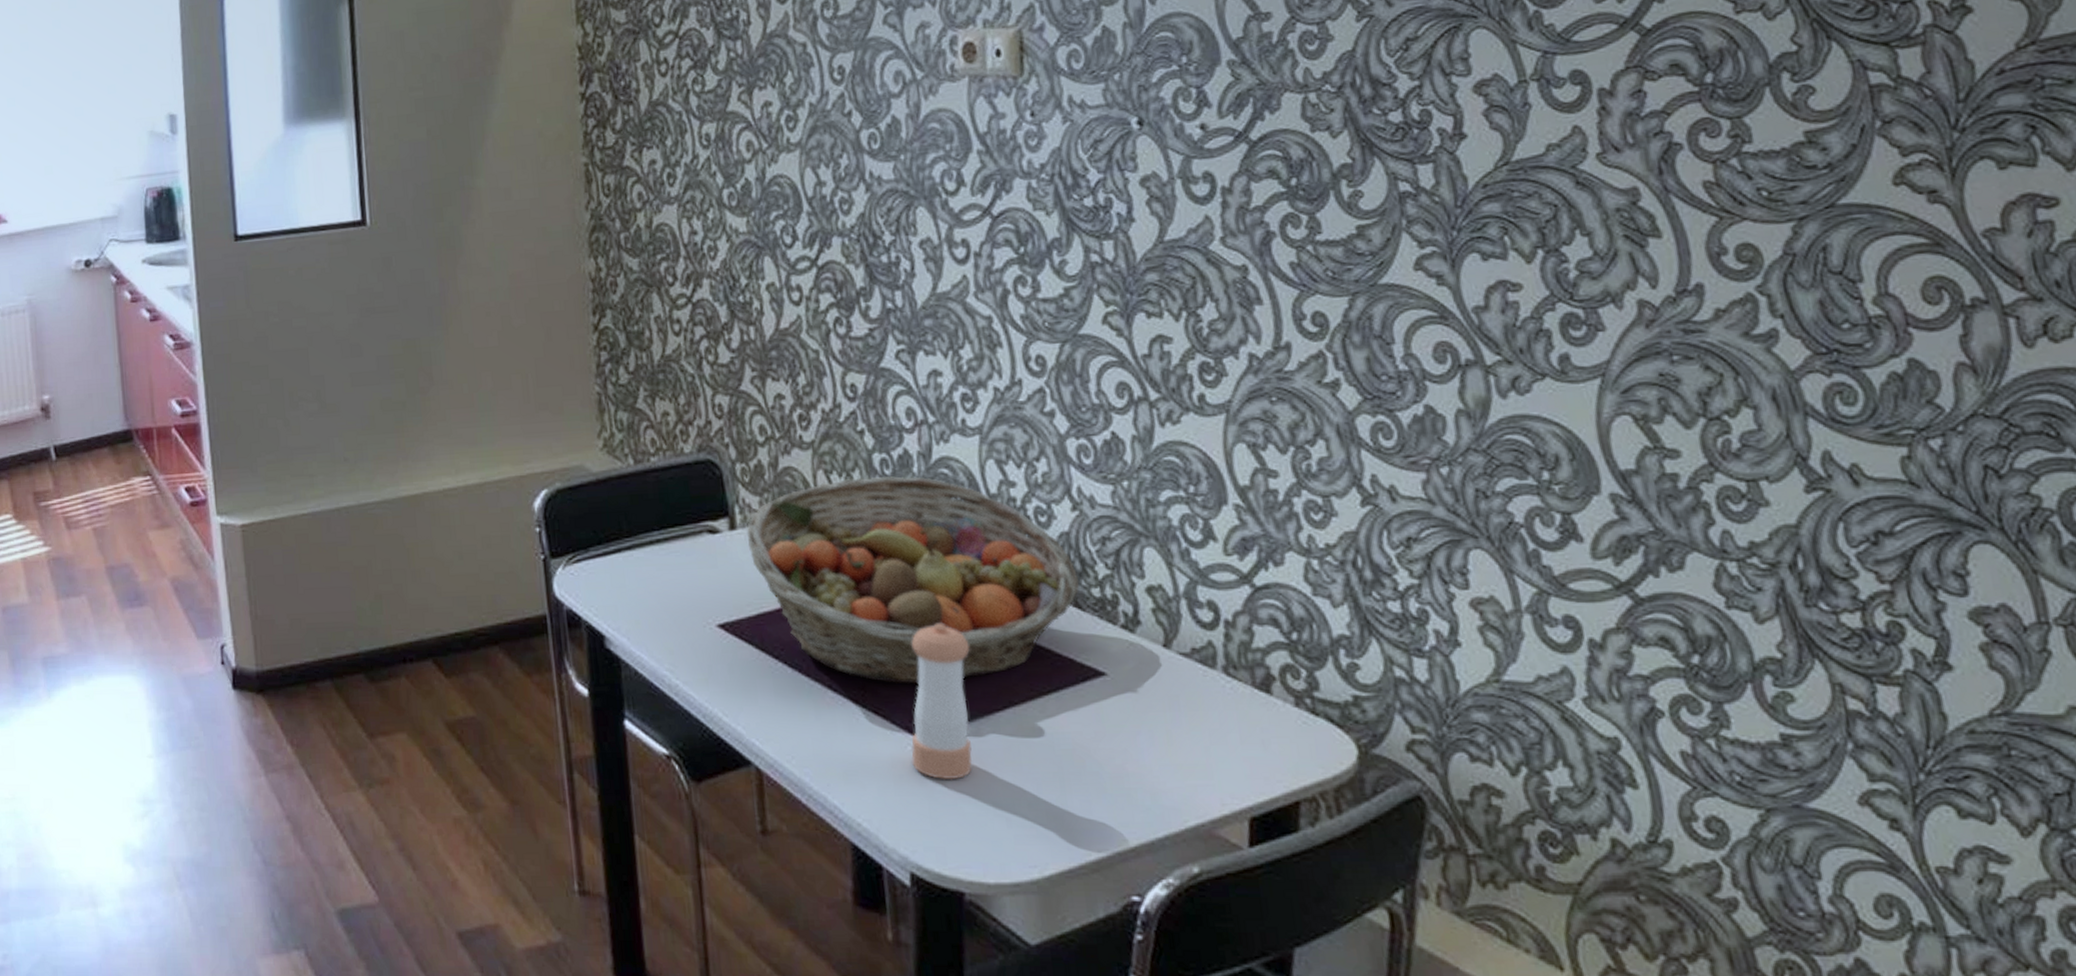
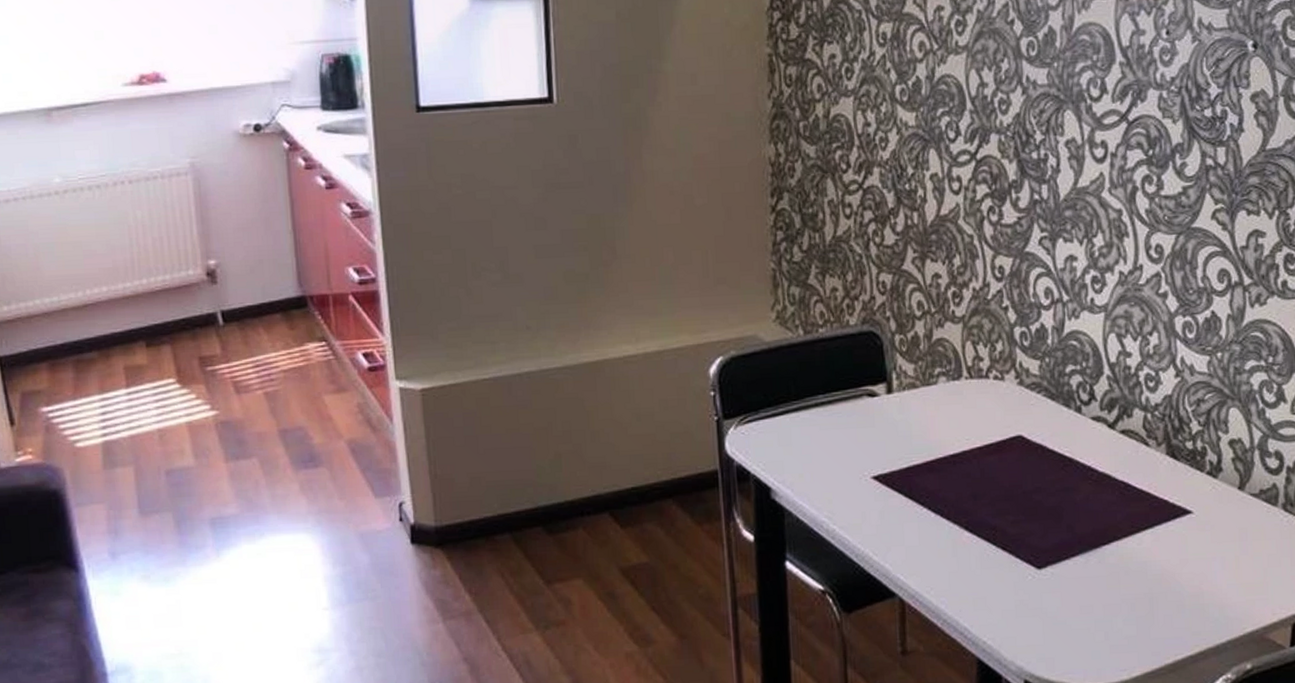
fruit basket: present [746,476,1080,684] -> none [901,347,1177,524]
pepper shaker: present [911,623,973,780] -> none [1031,472,1085,603]

